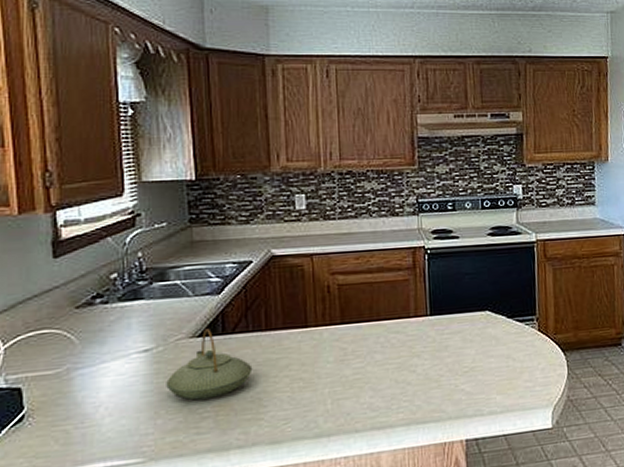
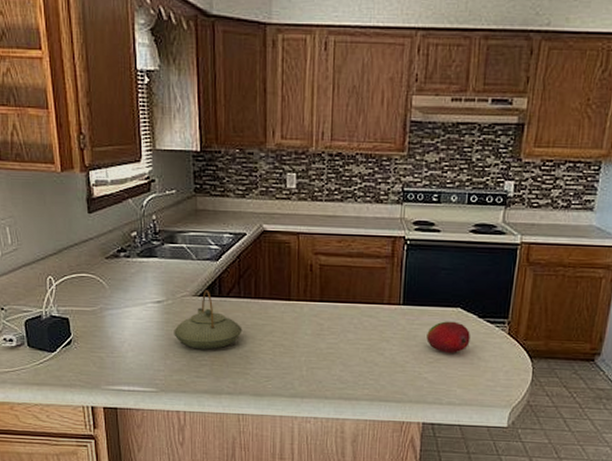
fruit: none [458,325,503,360] -> present [426,321,470,353]

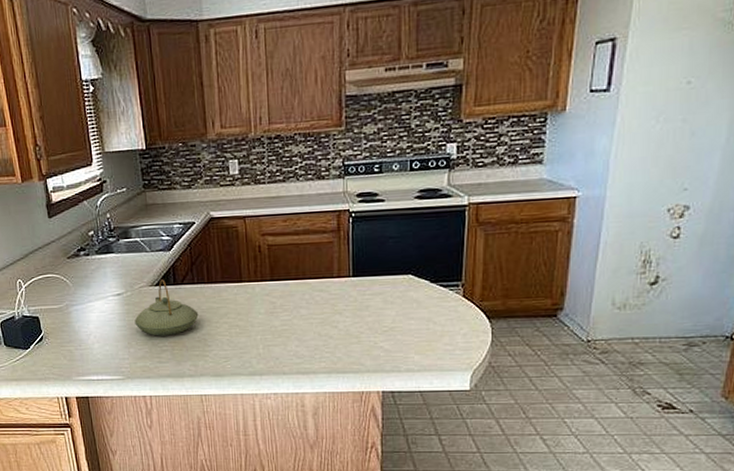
fruit: present [426,321,470,353] -> none [379,288,424,321]

